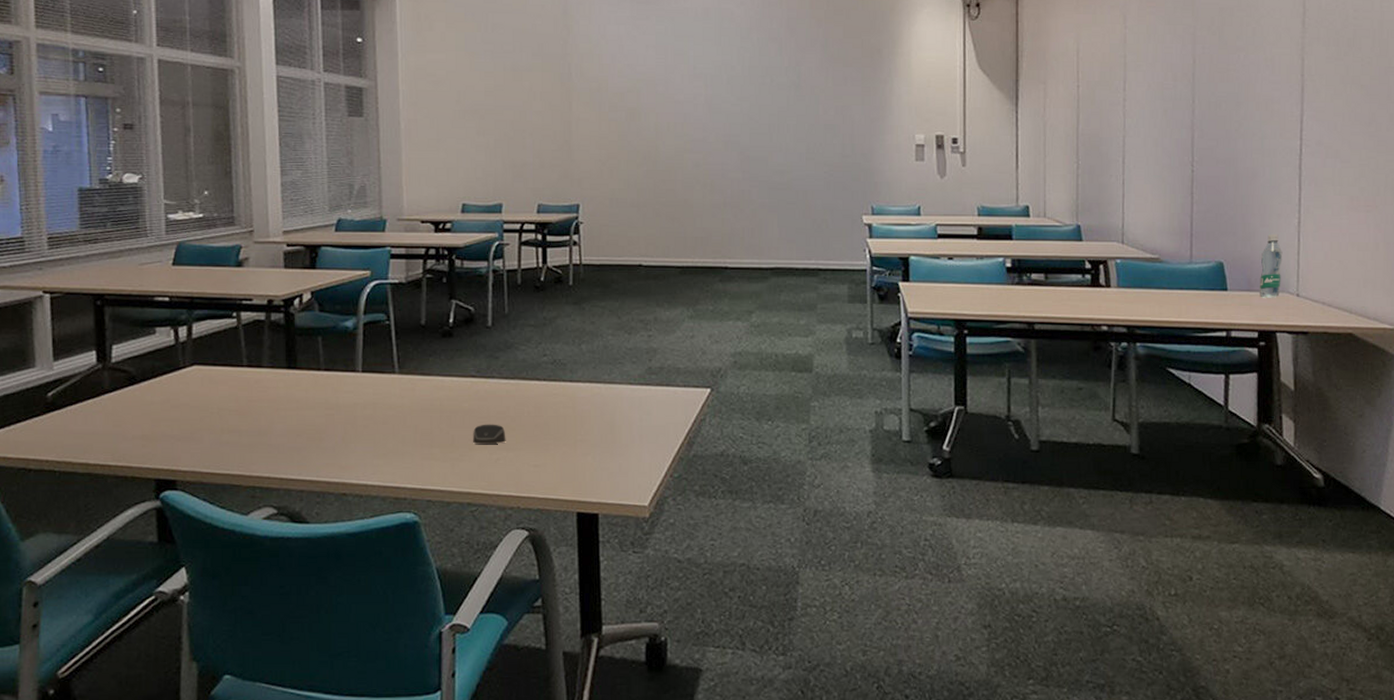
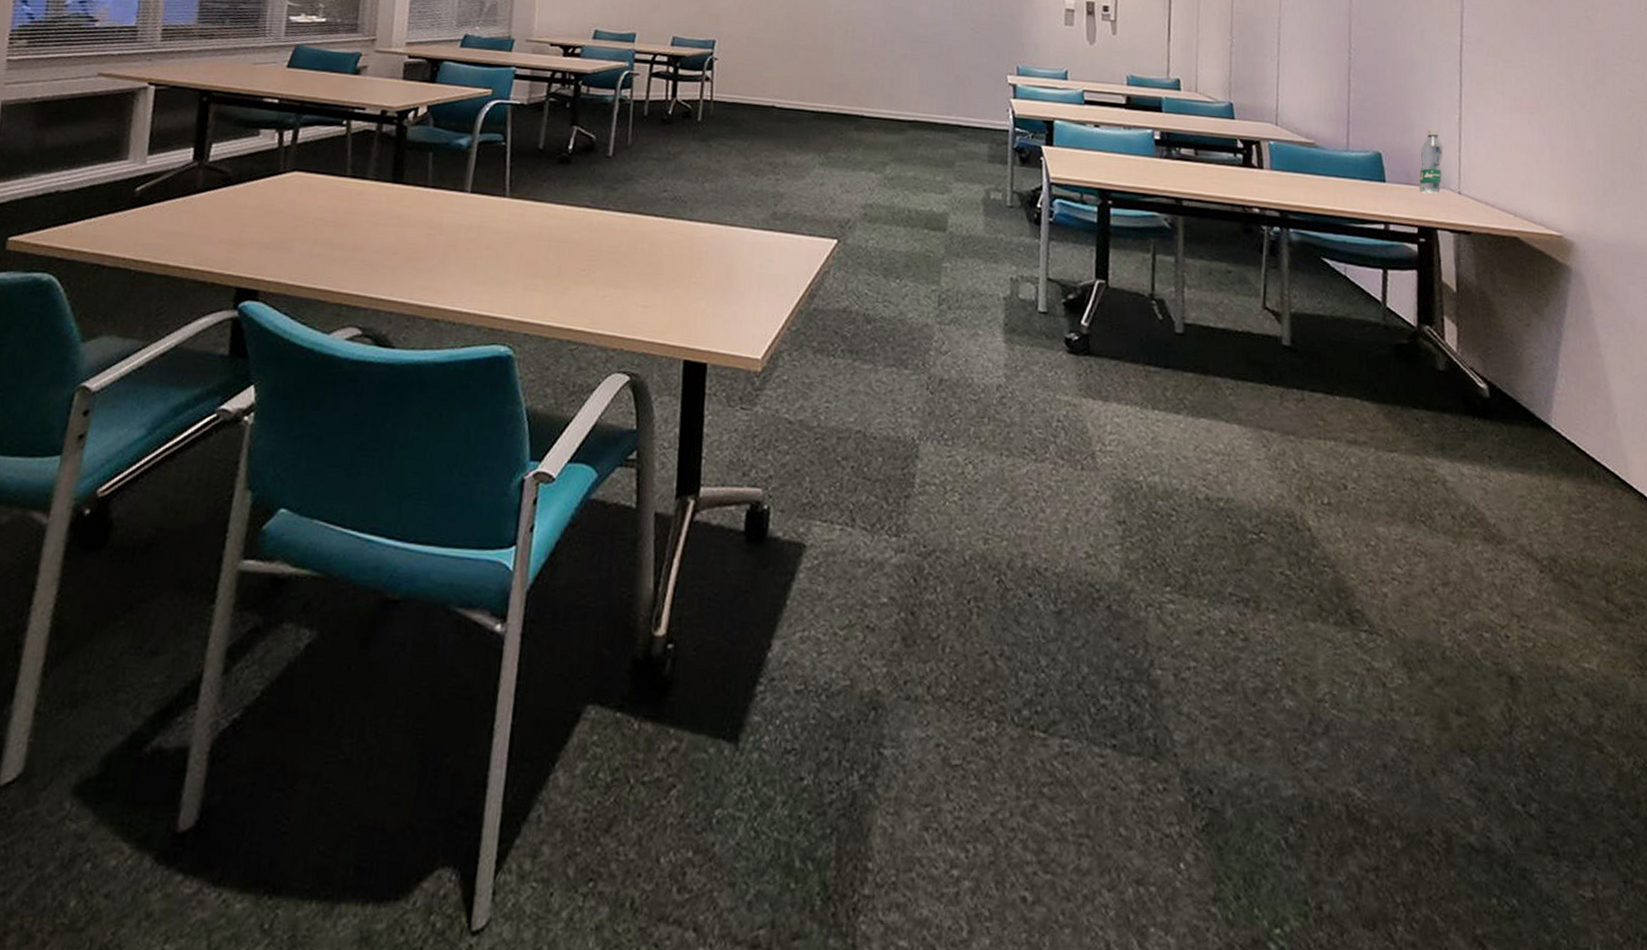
computer mouse: present [473,424,506,444] -> none [580,257,616,280]

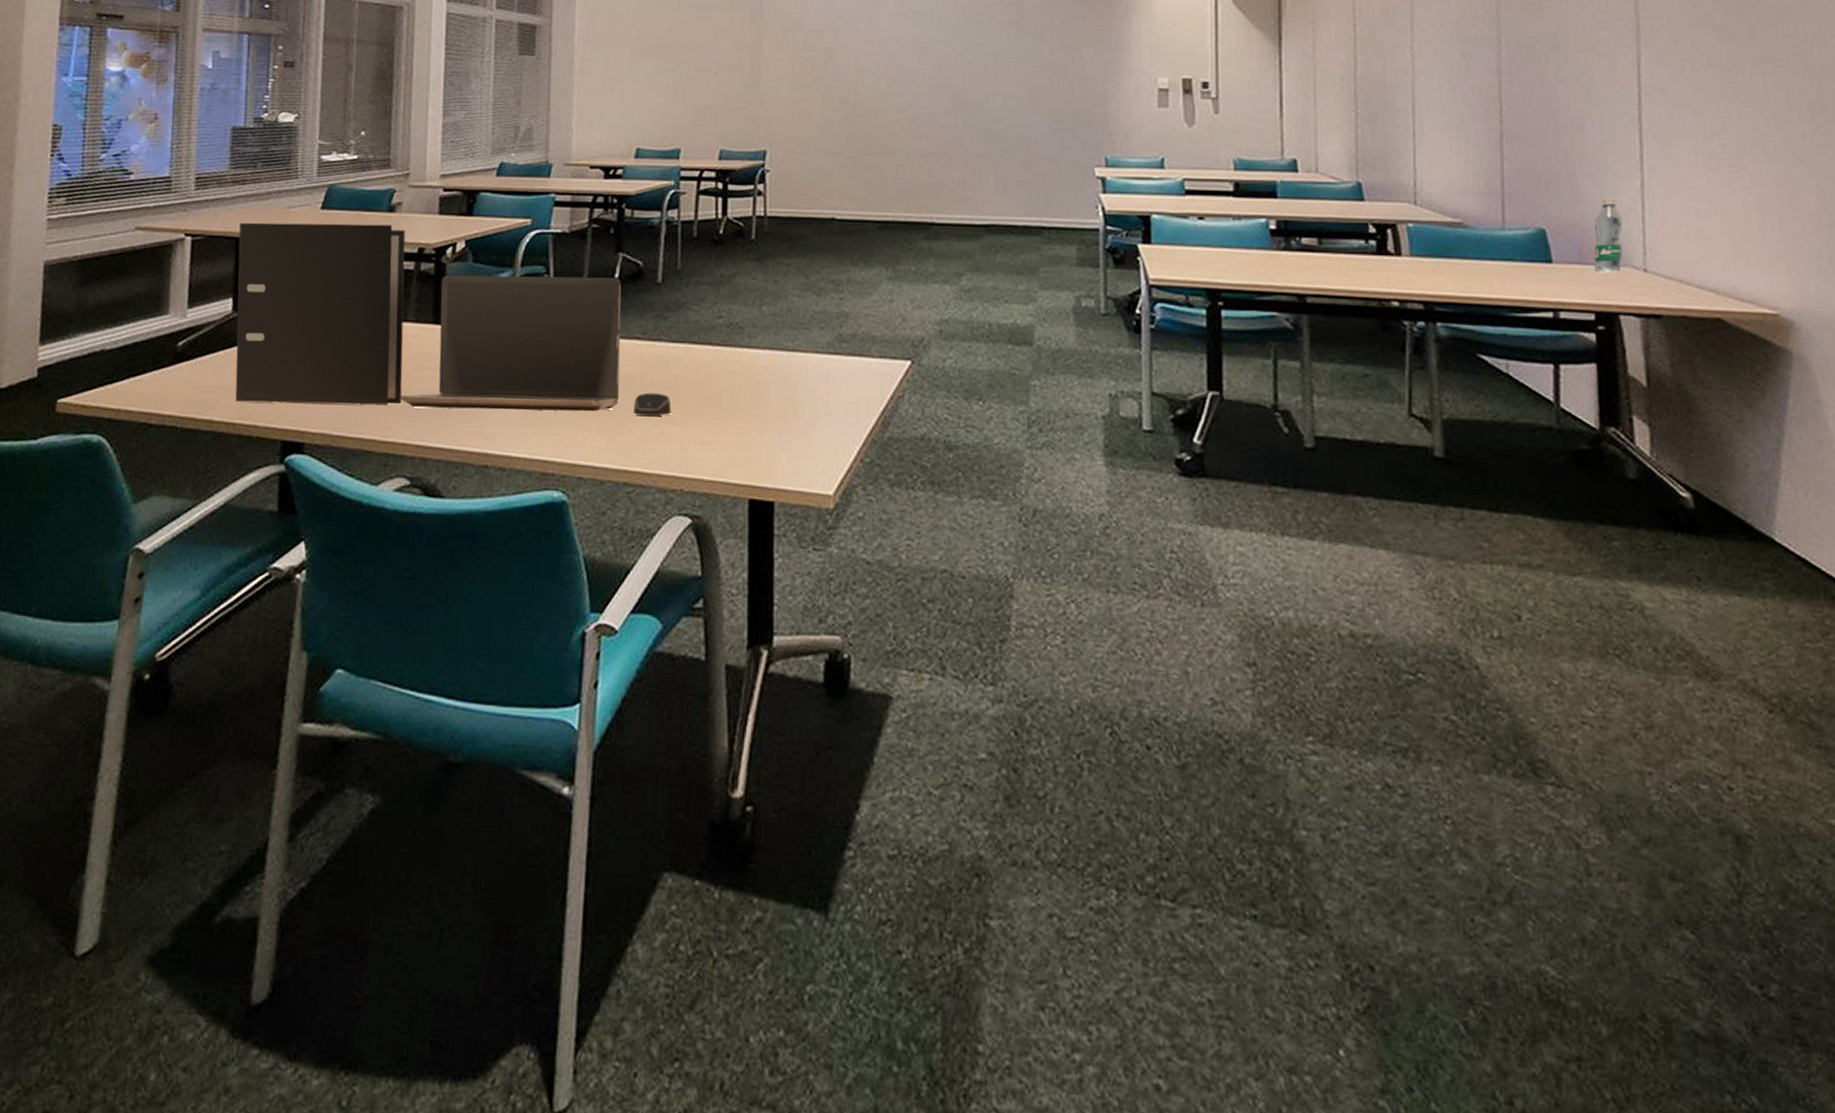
binder: none [191,75,370,258] -> present [235,222,406,406]
laptop computer: none [356,137,575,273] -> present [400,274,622,412]
computer mouse: none [580,257,616,280] -> present [634,392,672,416]

